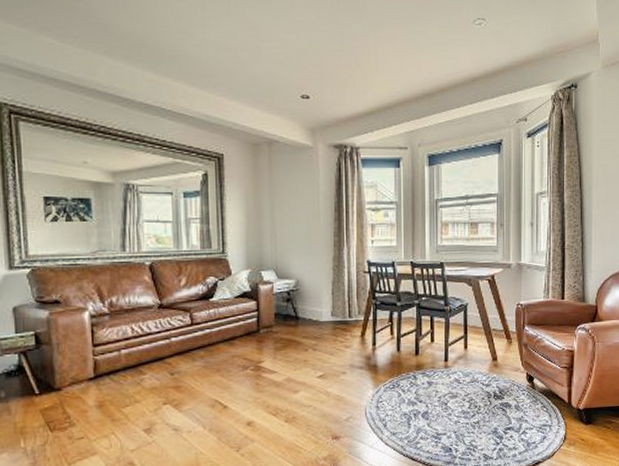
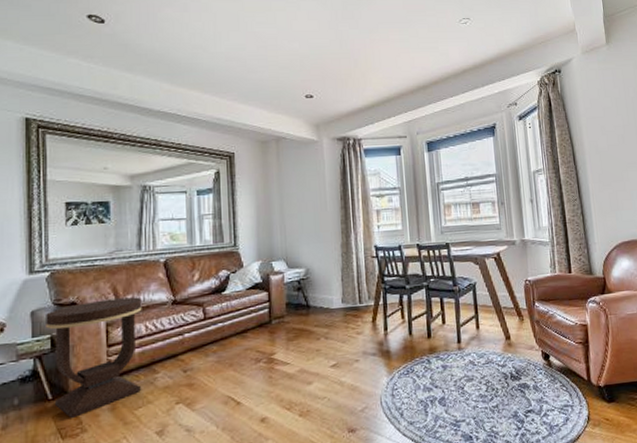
side table: none [28,299,128,414] -> present [46,297,142,419]

